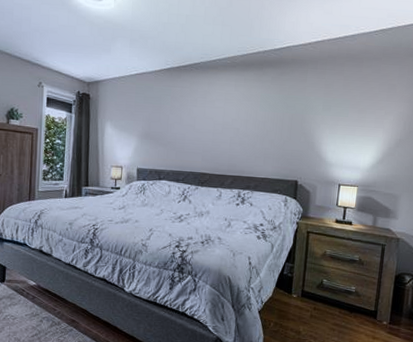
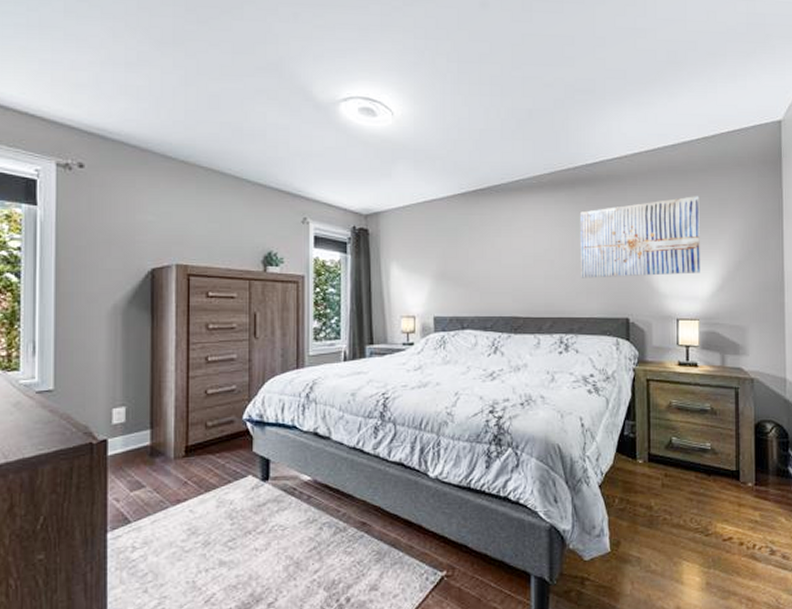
wall art: none [260,81,371,148] -> present [581,196,700,278]

